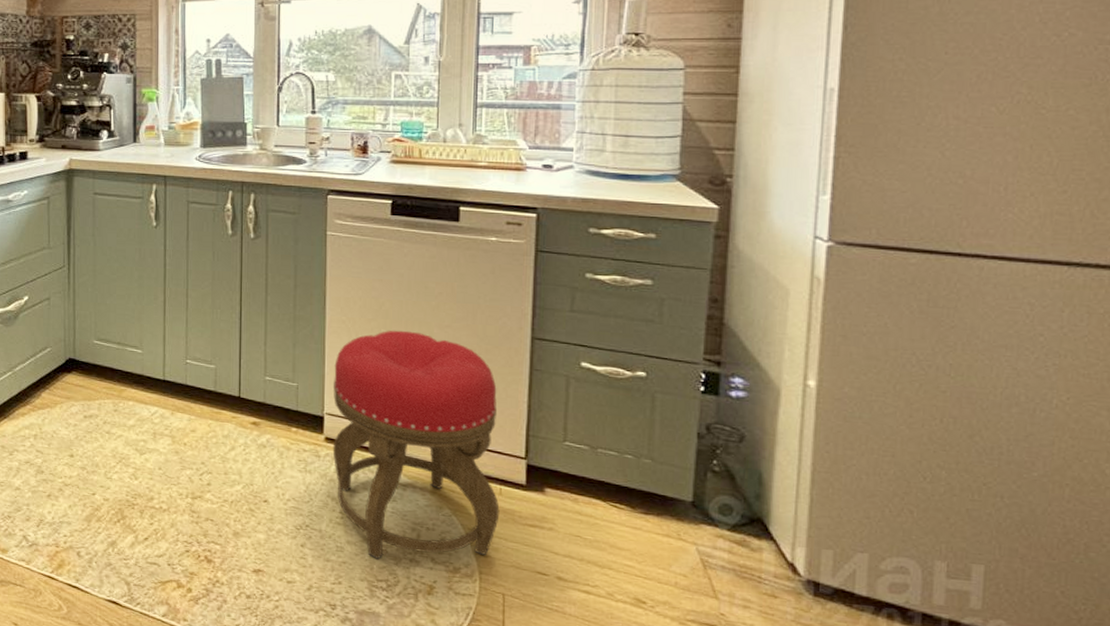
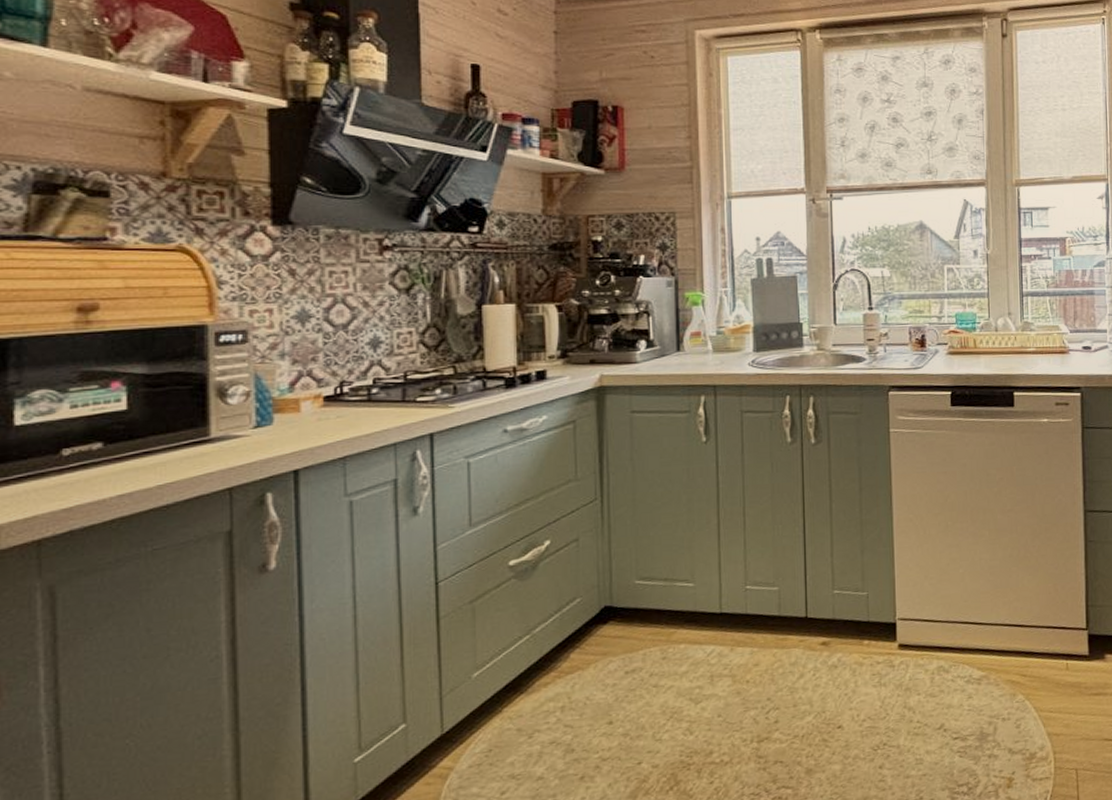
stool: present [332,330,500,560] -> none [903,520,1068,764]

